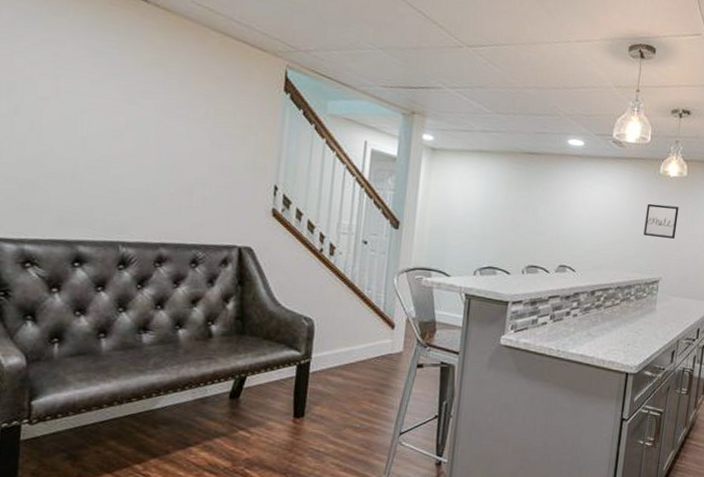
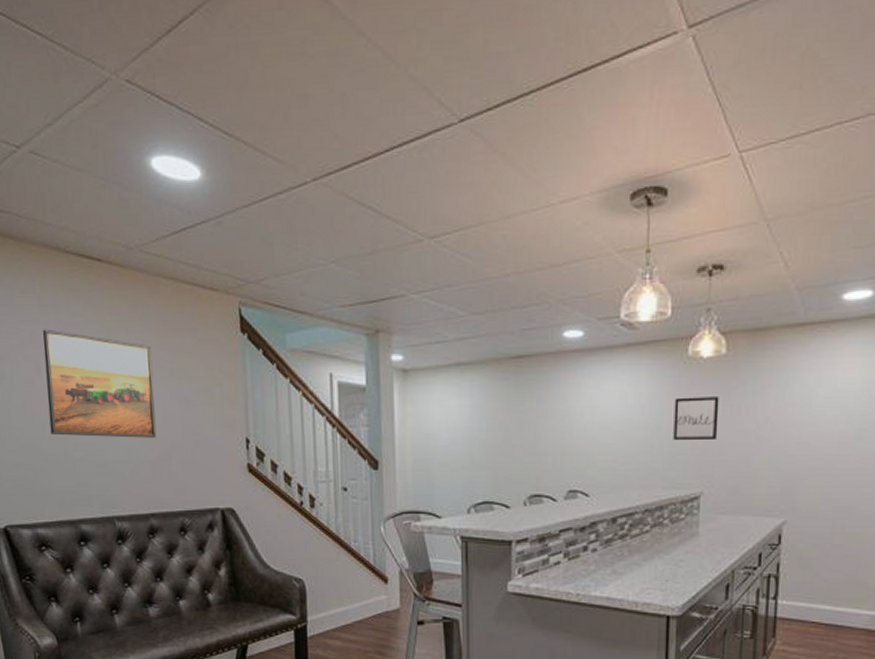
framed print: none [59,52,189,173] -> present [42,329,157,438]

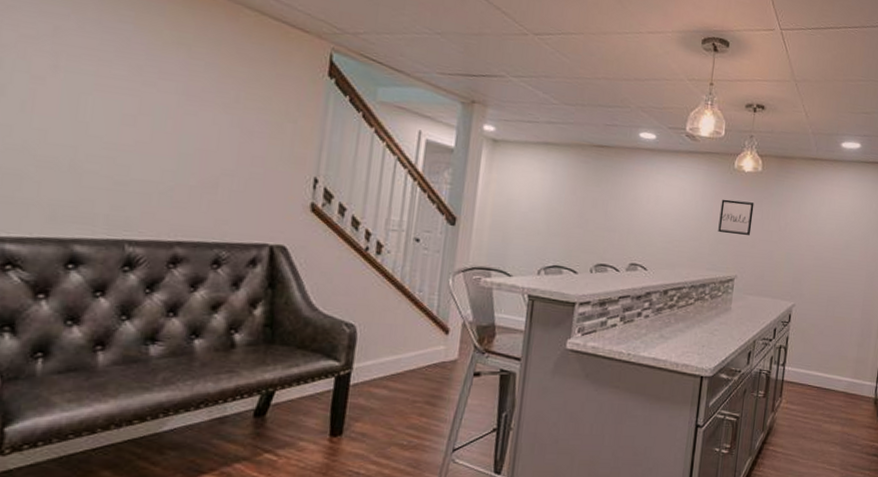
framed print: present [42,329,157,438] -> none [55,26,217,163]

